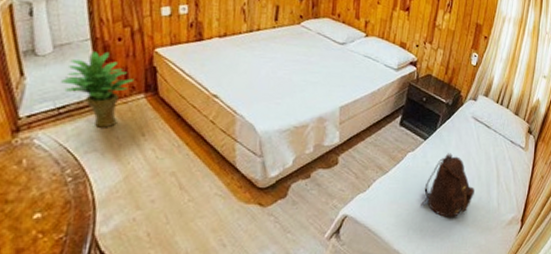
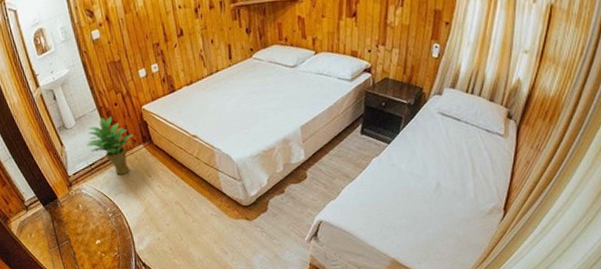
backpack: present [419,153,474,217] -> none [390,152,447,214]

